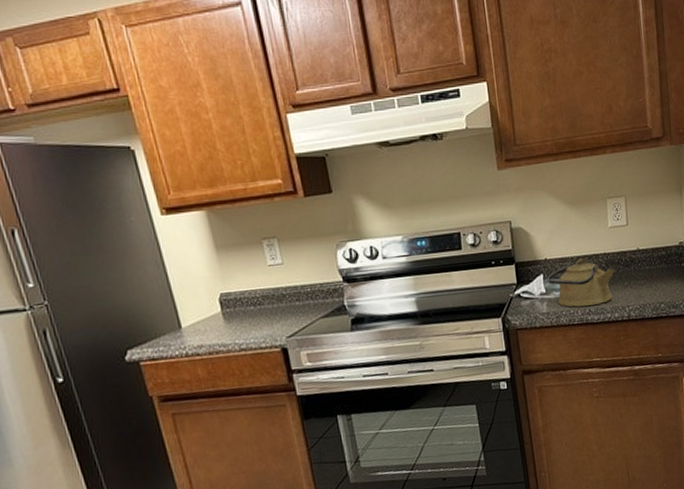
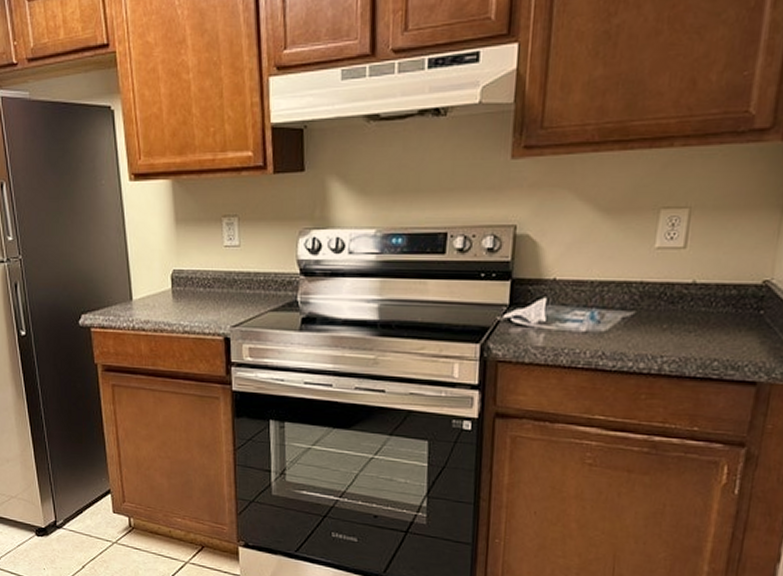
kettle: present [547,259,614,307] -> none [550,285,651,347]

